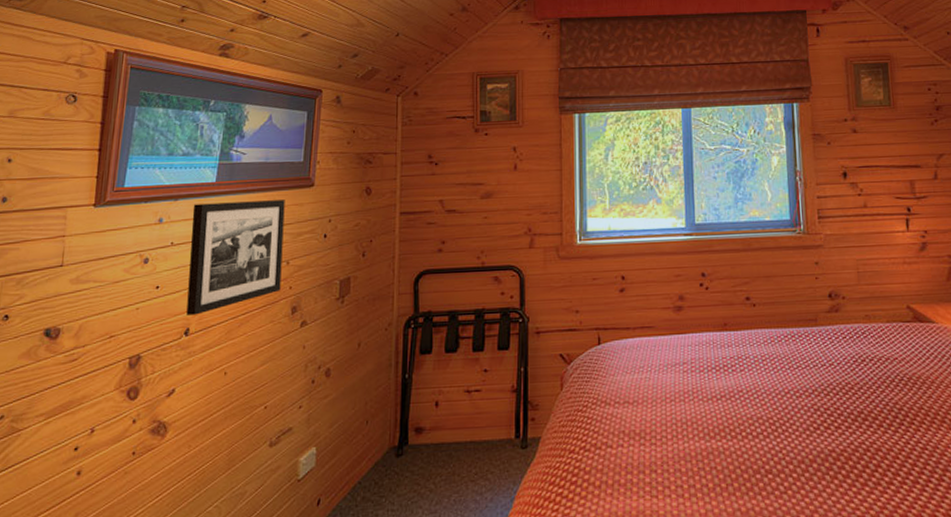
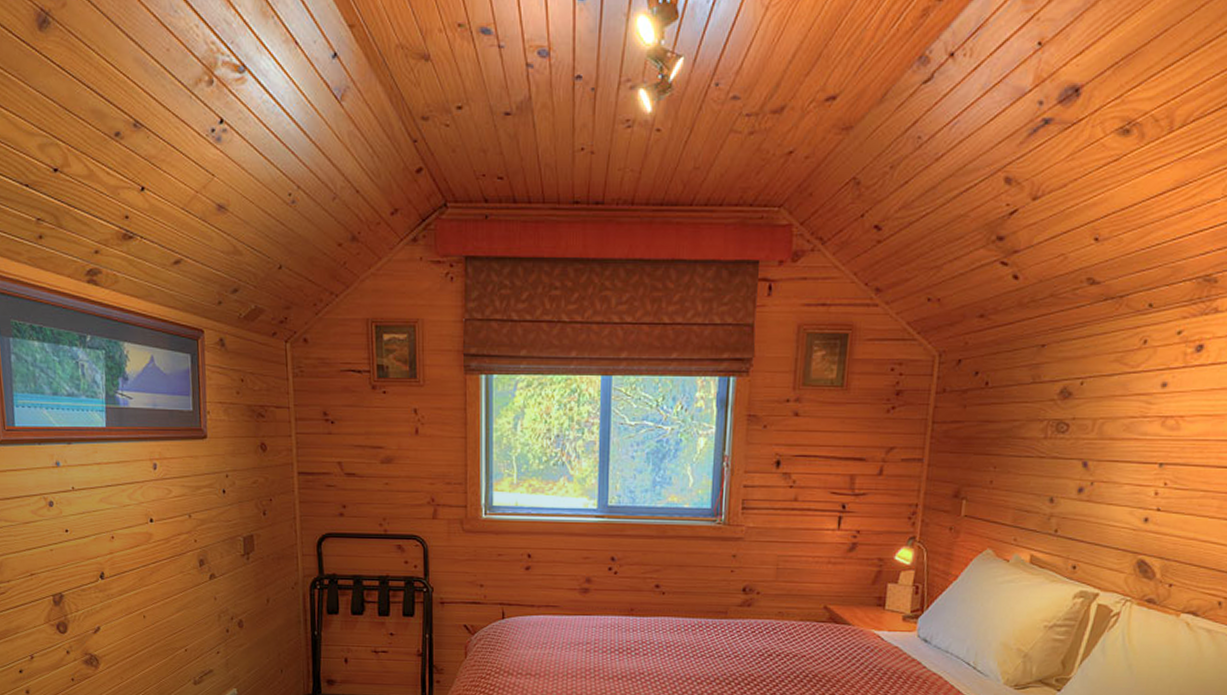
picture frame: present [186,200,285,315] -> none [87,449,186,560]

